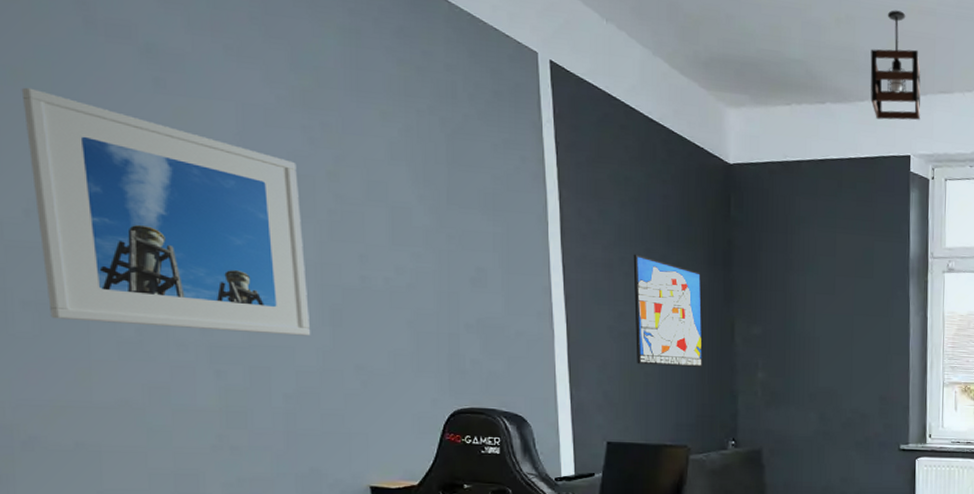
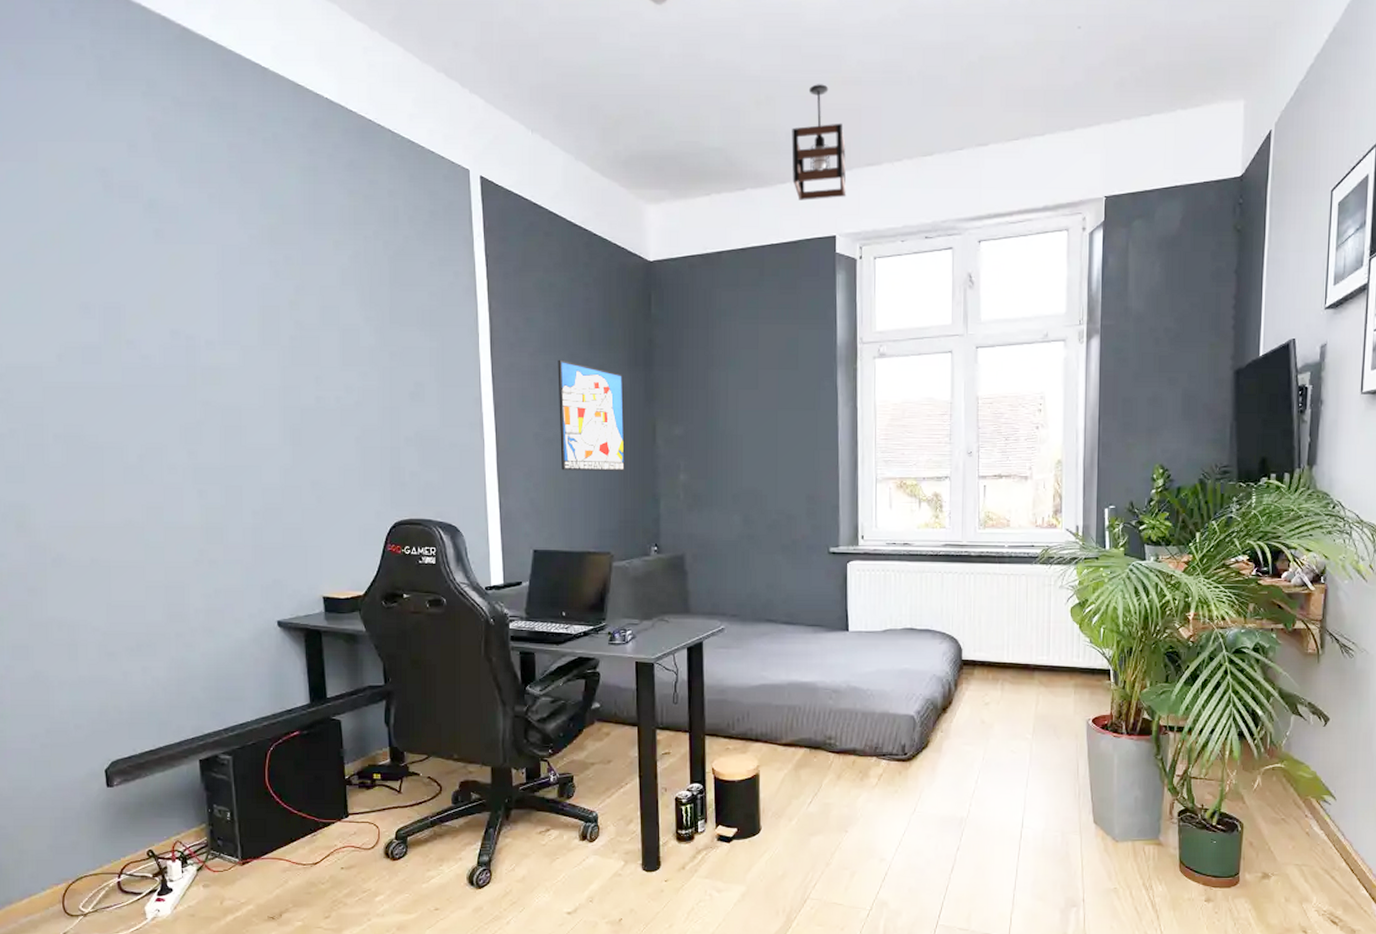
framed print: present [21,87,311,336] -> none [57,248,275,456]

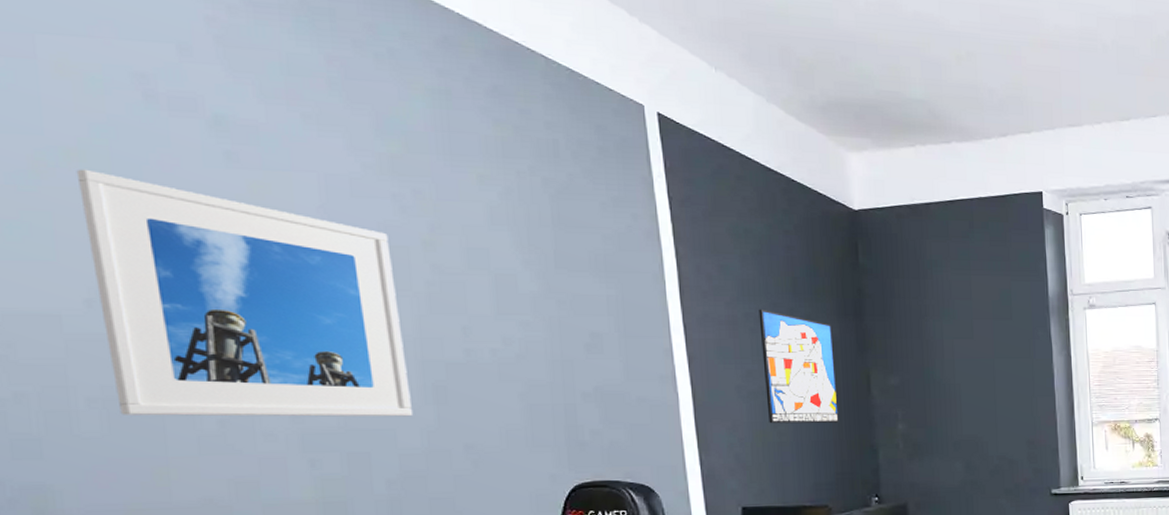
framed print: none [57,248,275,456] -> present [76,169,414,417]
pendant light: present [792,84,847,200] -> none [994,44,1051,157]

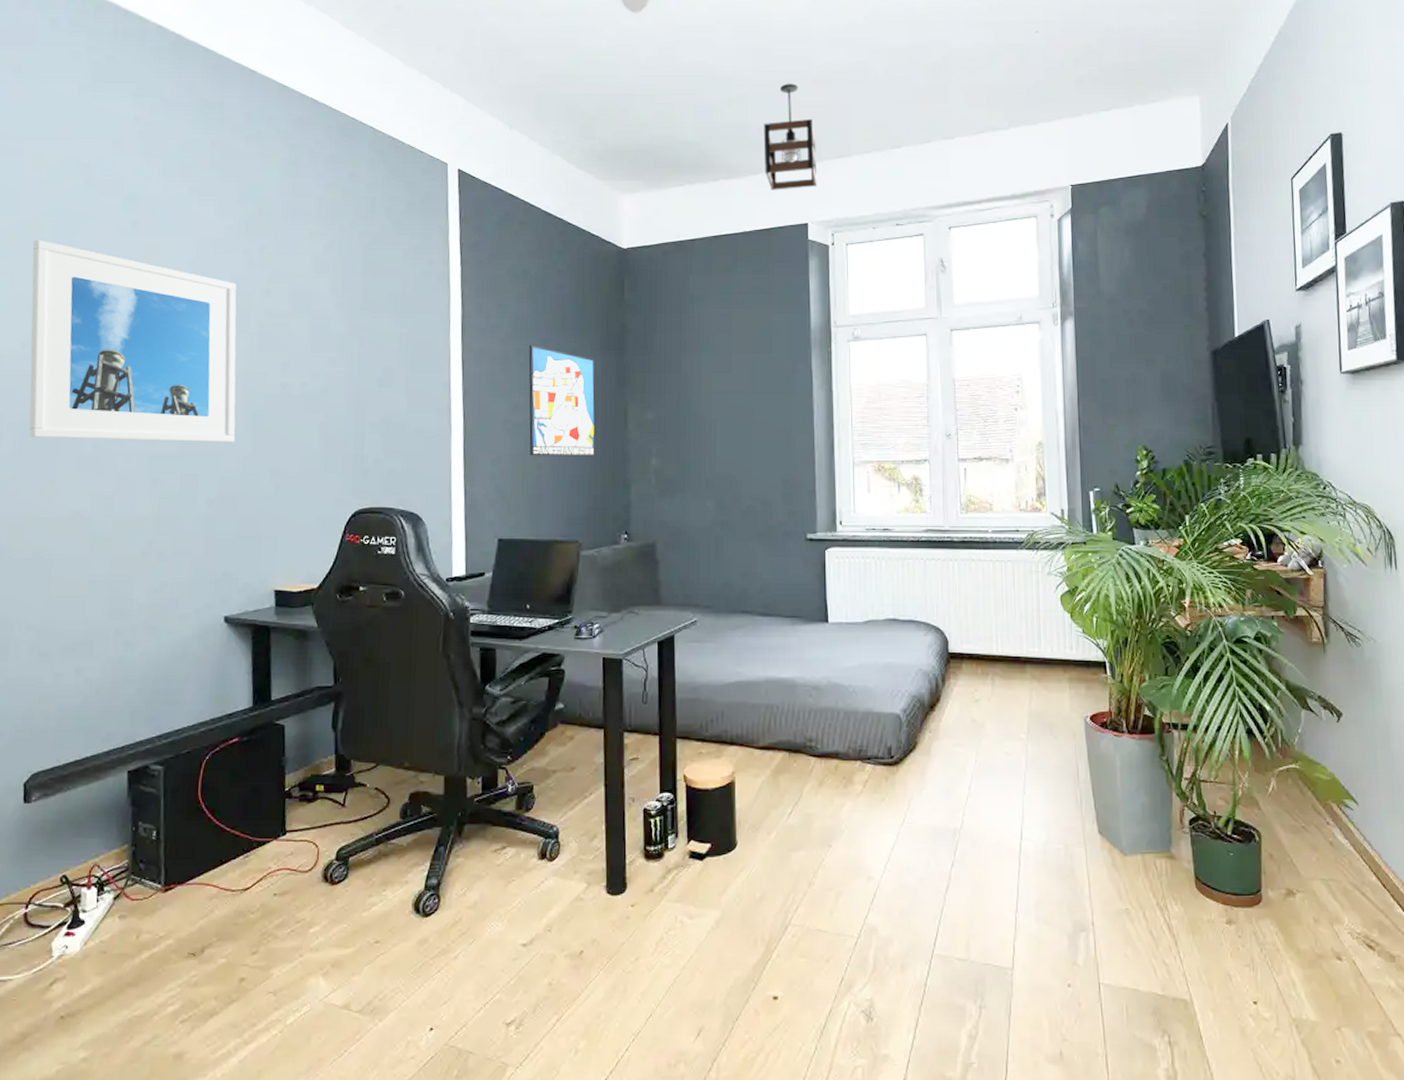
pendant light: none [994,44,1051,157] -> present [763,83,818,190]

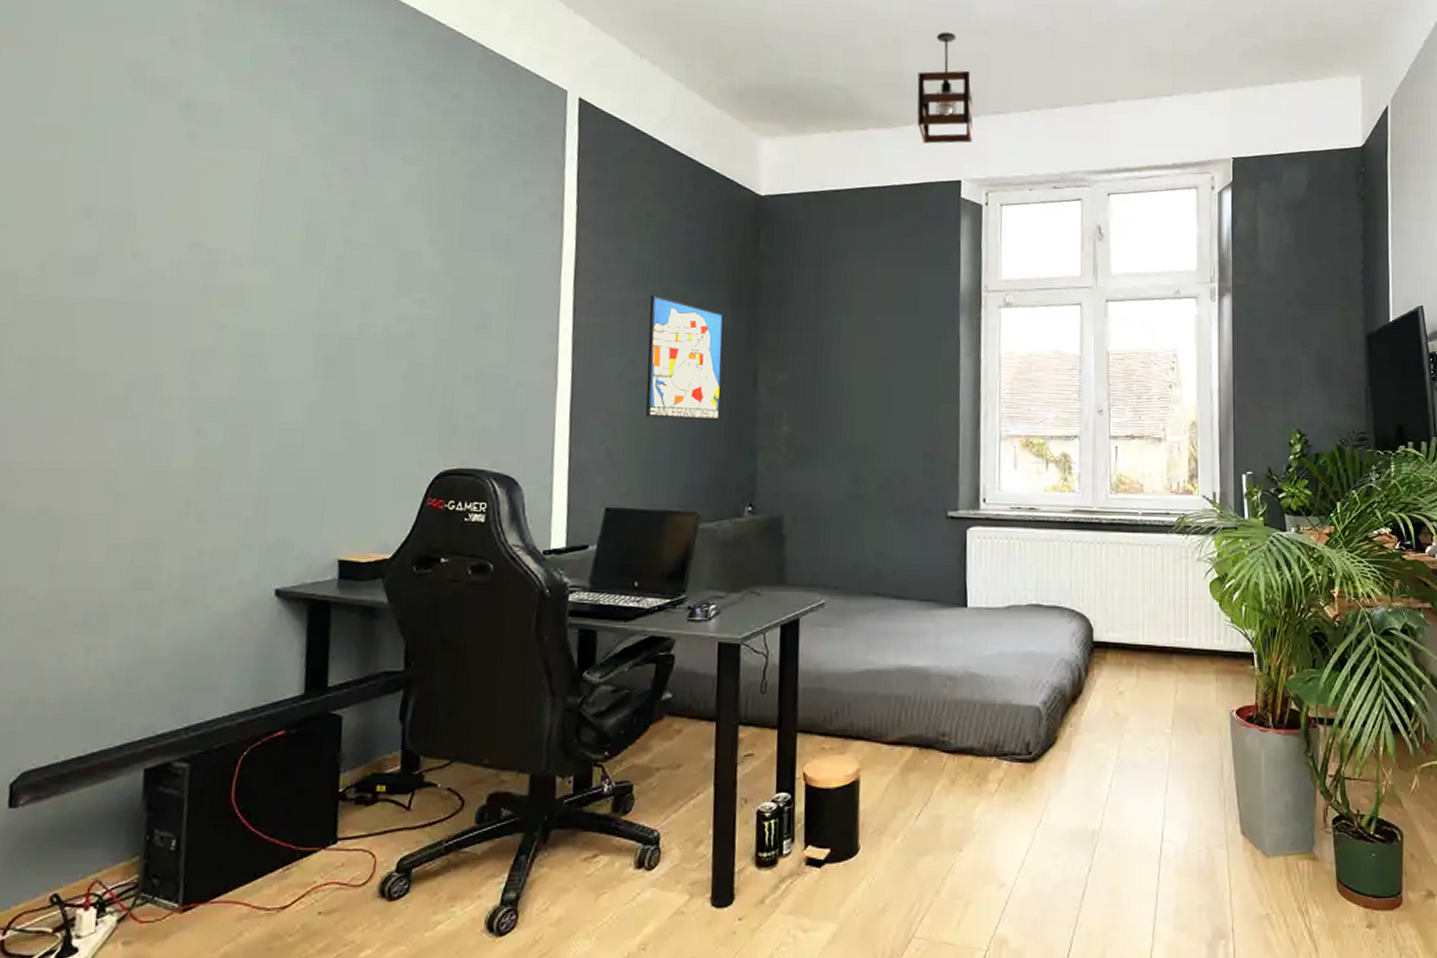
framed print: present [29,239,237,443] -> none [43,145,312,390]

